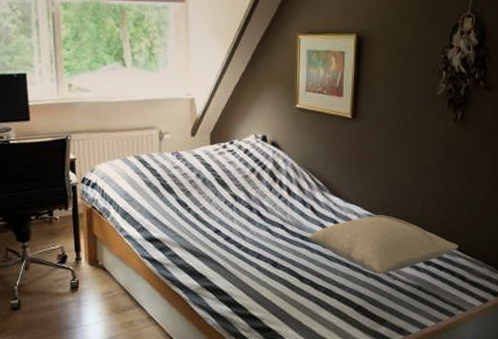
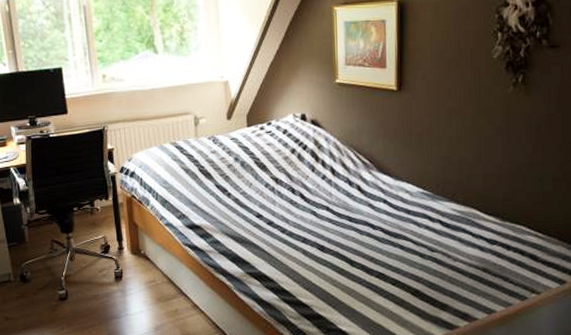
pillow: present [308,215,458,275] -> none [356,192,527,256]

